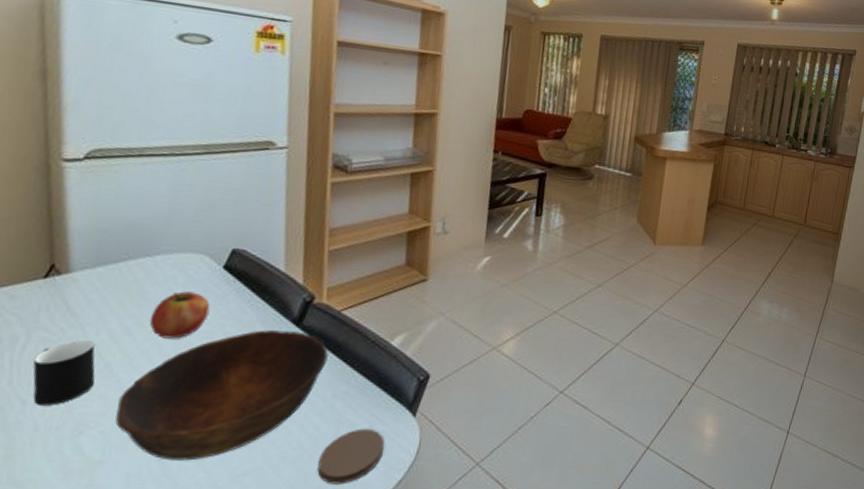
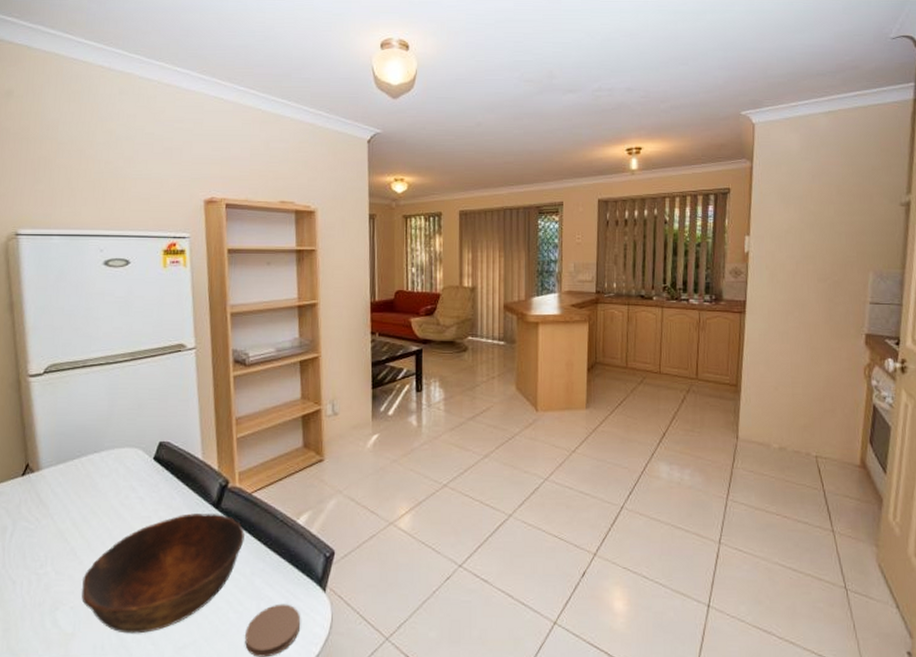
cup: present [32,340,95,406] -> none [18,528,64,585]
fruit: present [149,291,211,339] -> none [100,482,146,524]

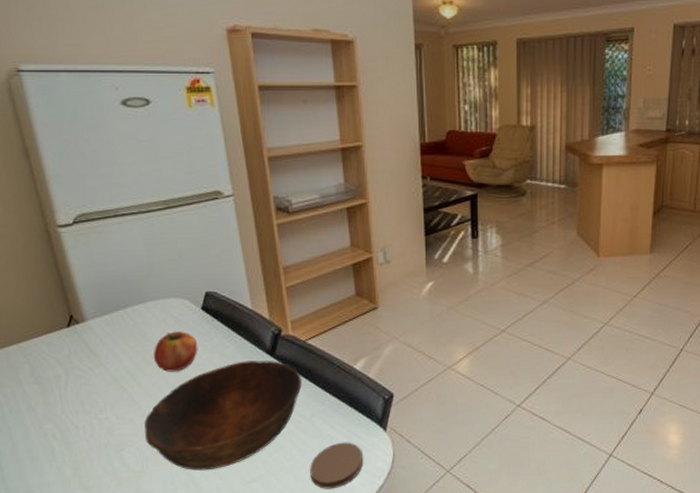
fruit: none [100,482,146,524] -> present [153,331,198,372]

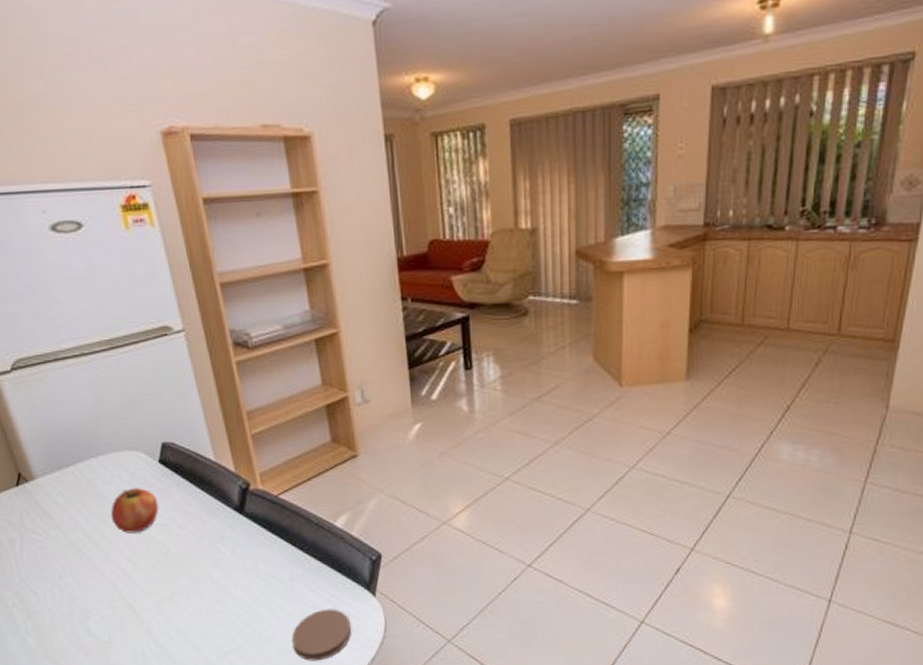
bowl: present [144,361,302,471] -> none [107,519,277,641]

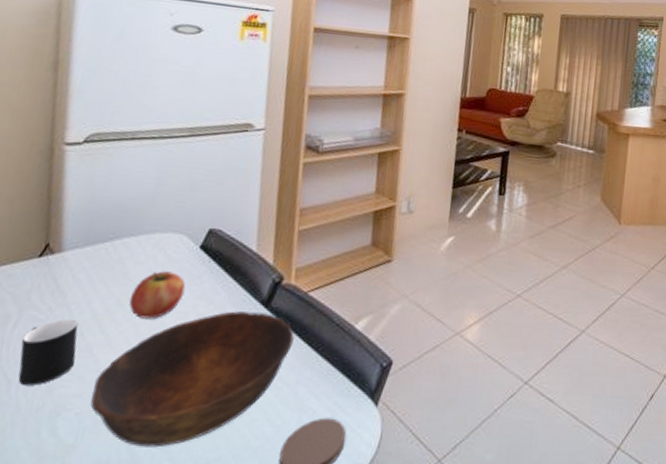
cup: none [31,540,84,596] -> present [18,320,78,386]
bowl: none [107,519,277,641] -> present [90,311,295,448]

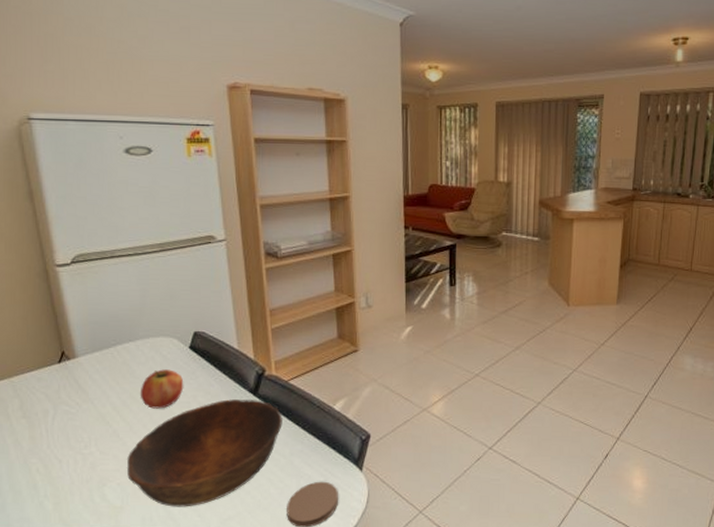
cup: present [18,320,78,386] -> none [61,412,107,464]

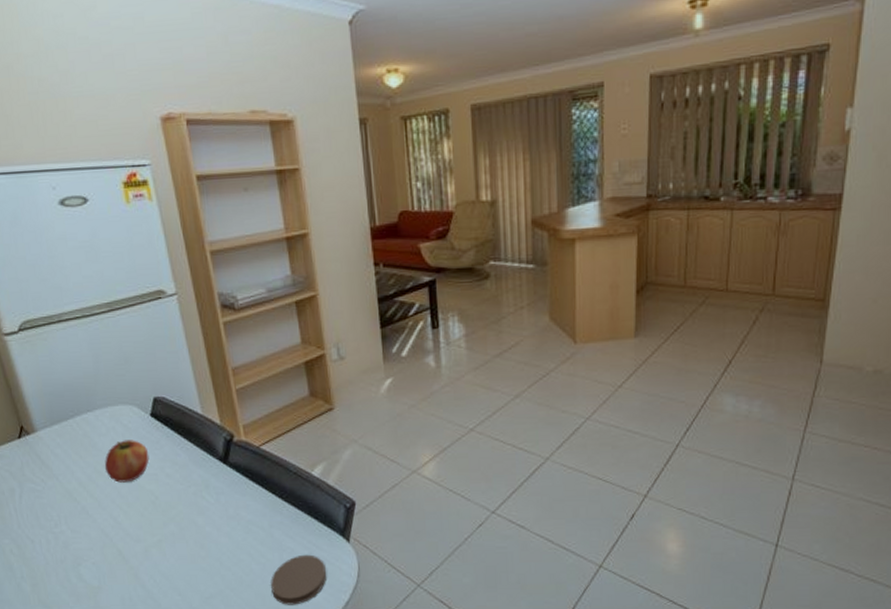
bowl: present [126,399,282,507] -> none [99,469,258,586]

